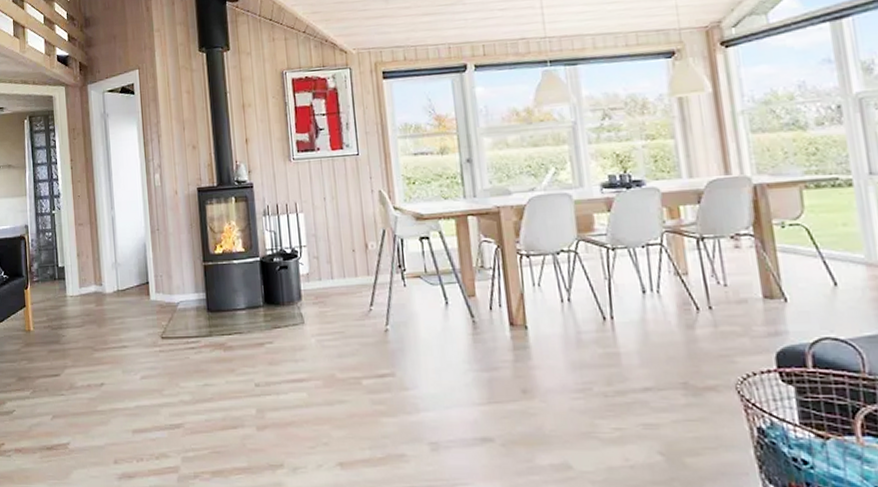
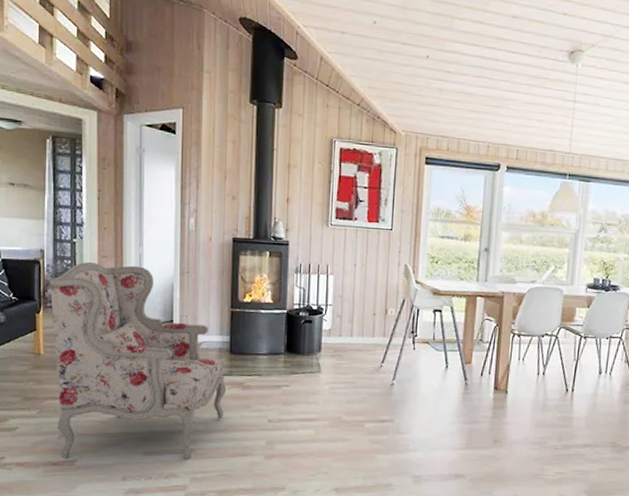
armchair: none [35,229,209,442] -> present [50,262,227,461]

